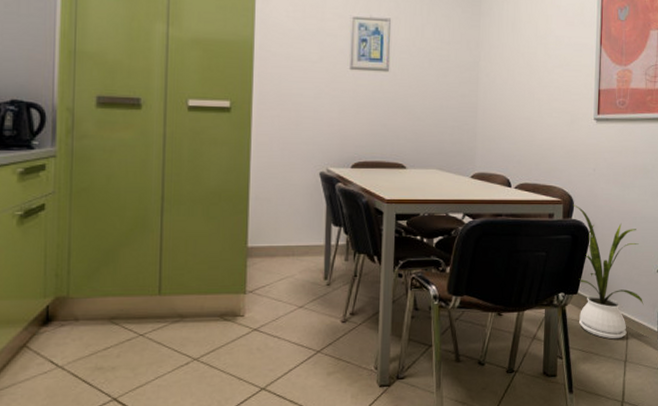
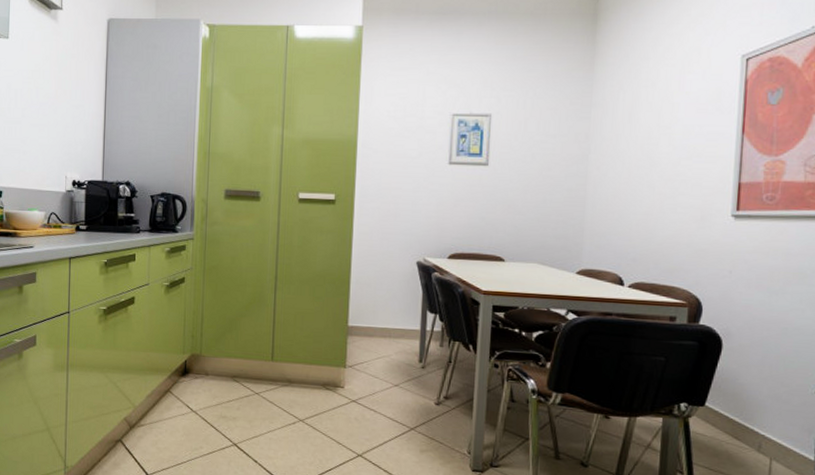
house plant: present [573,204,644,340] -> none [701,308,795,463]

